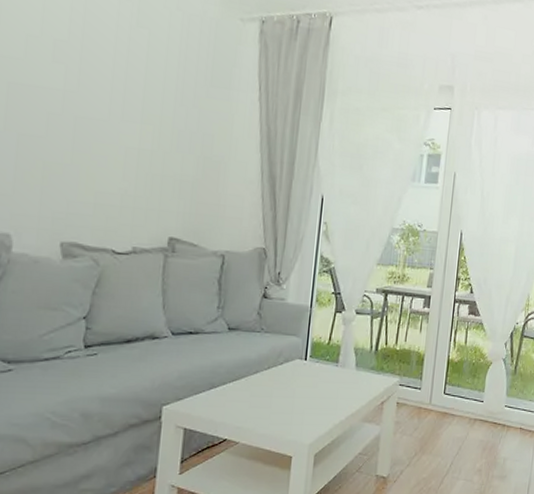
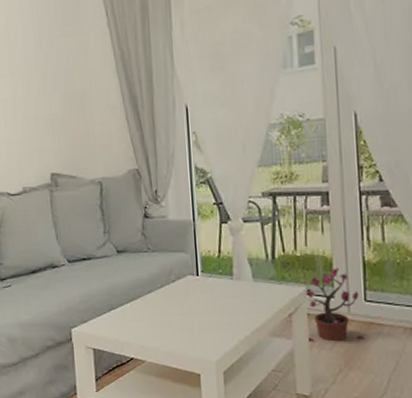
potted plant: none [394,363,441,429] -> present [304,268,364,342]

